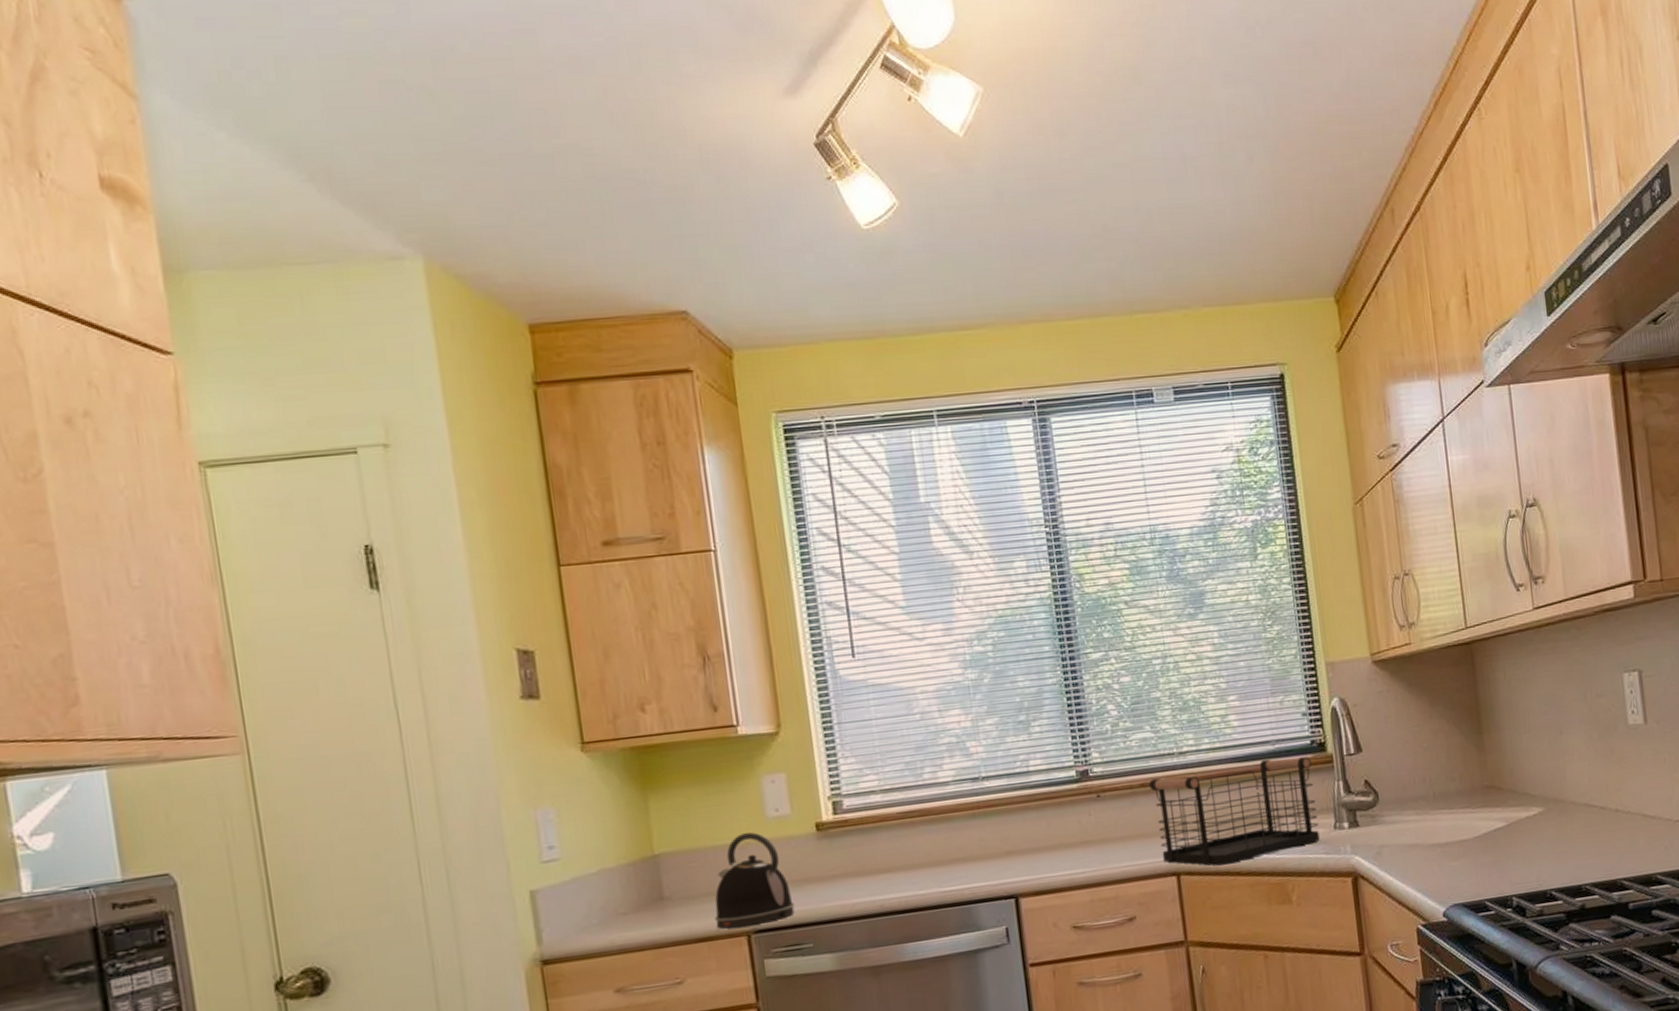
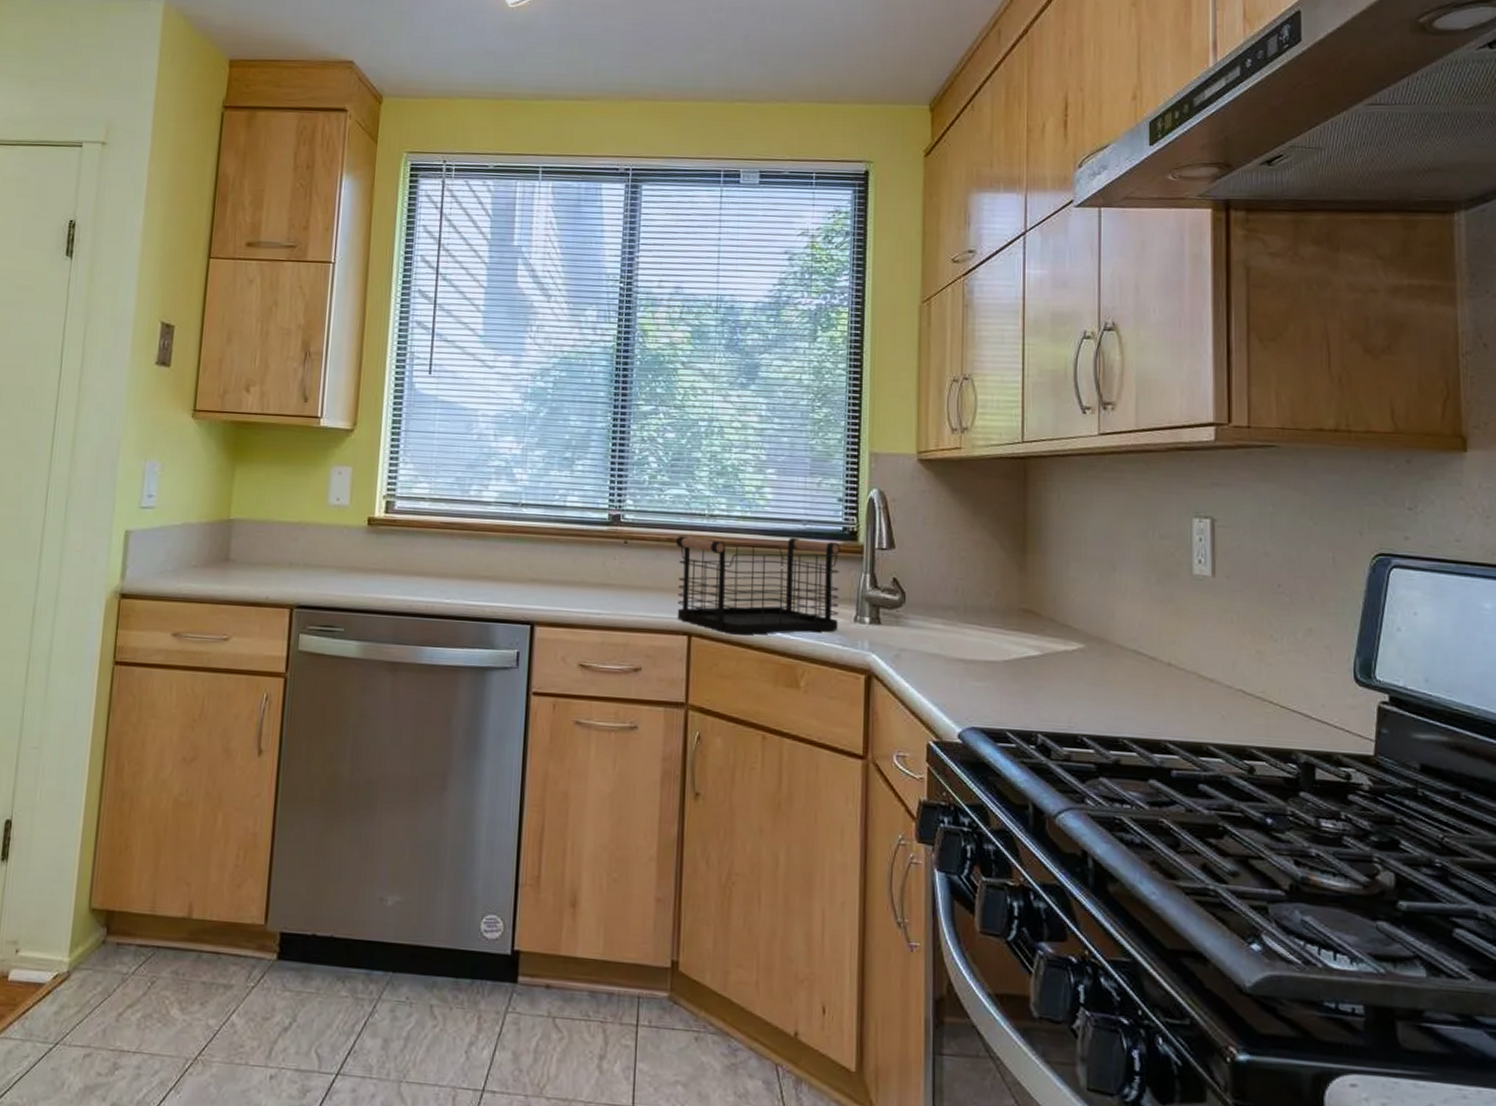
kettle: present [715,832,795,929] -> none [266,515,336,601]

